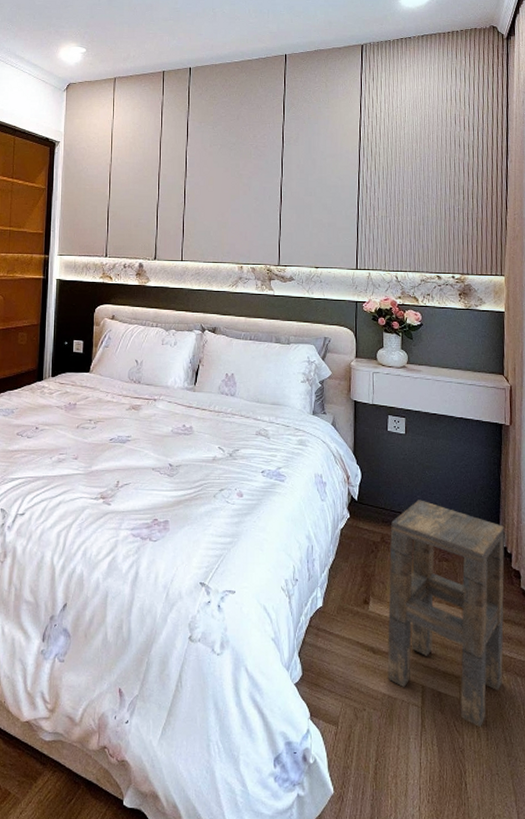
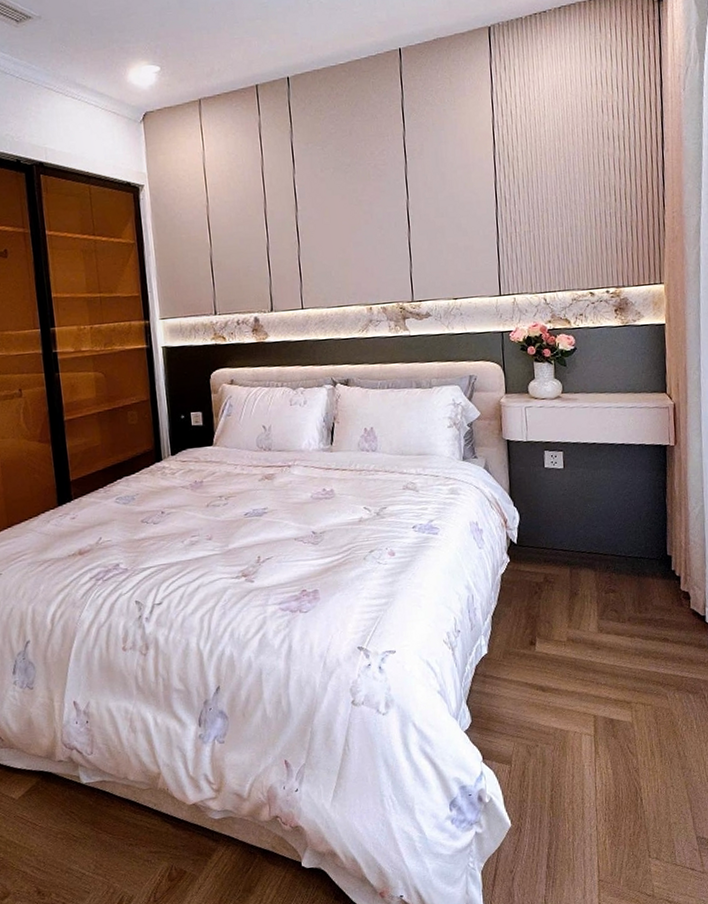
side table: present [387,499,505,728] -> none [553,534,675,747]

